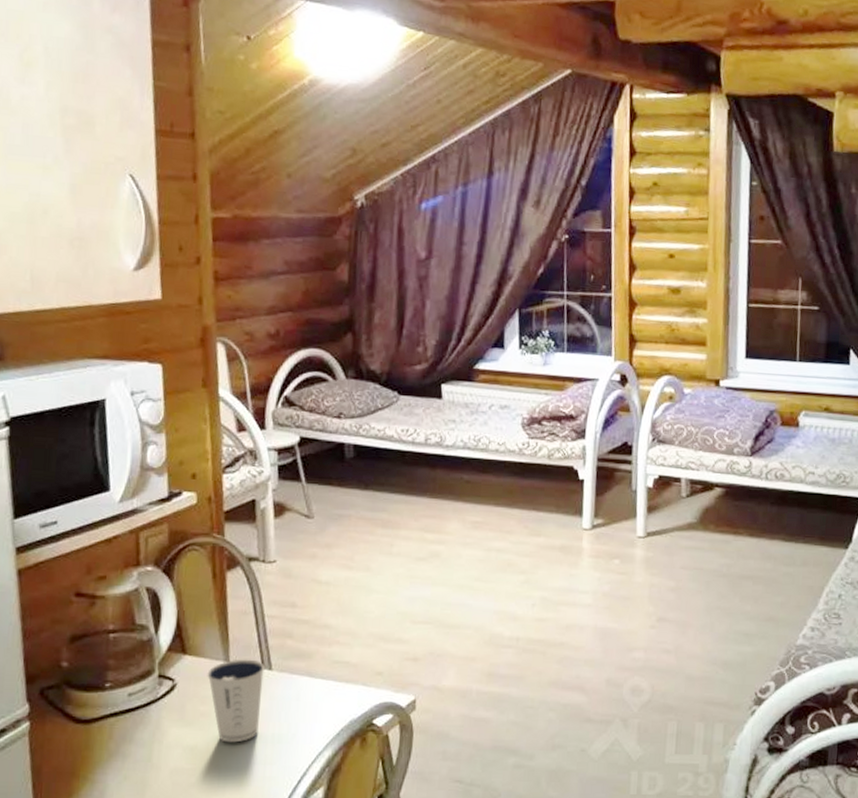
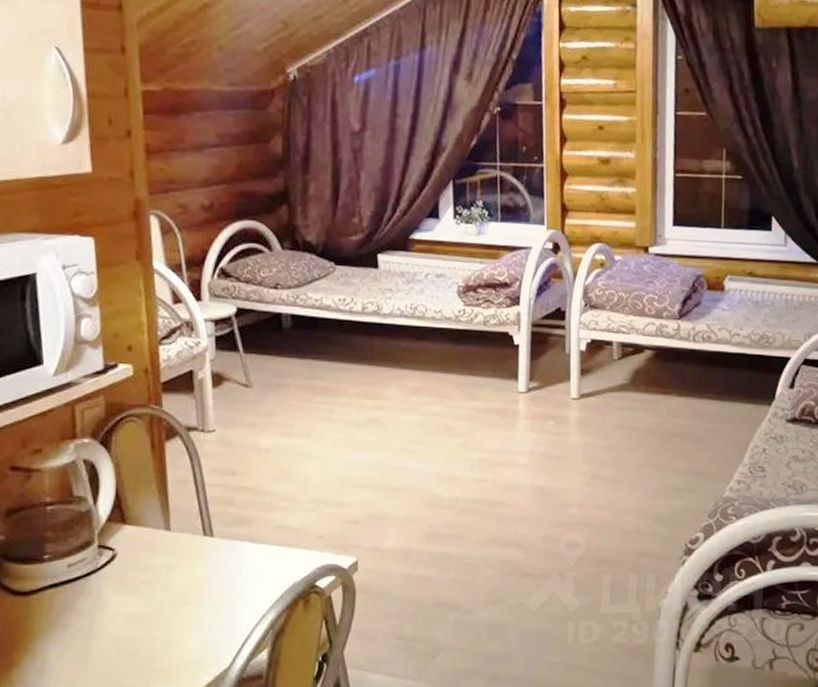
dixie cup: present [207,659,266,743] -> none [148,527,207,609]

